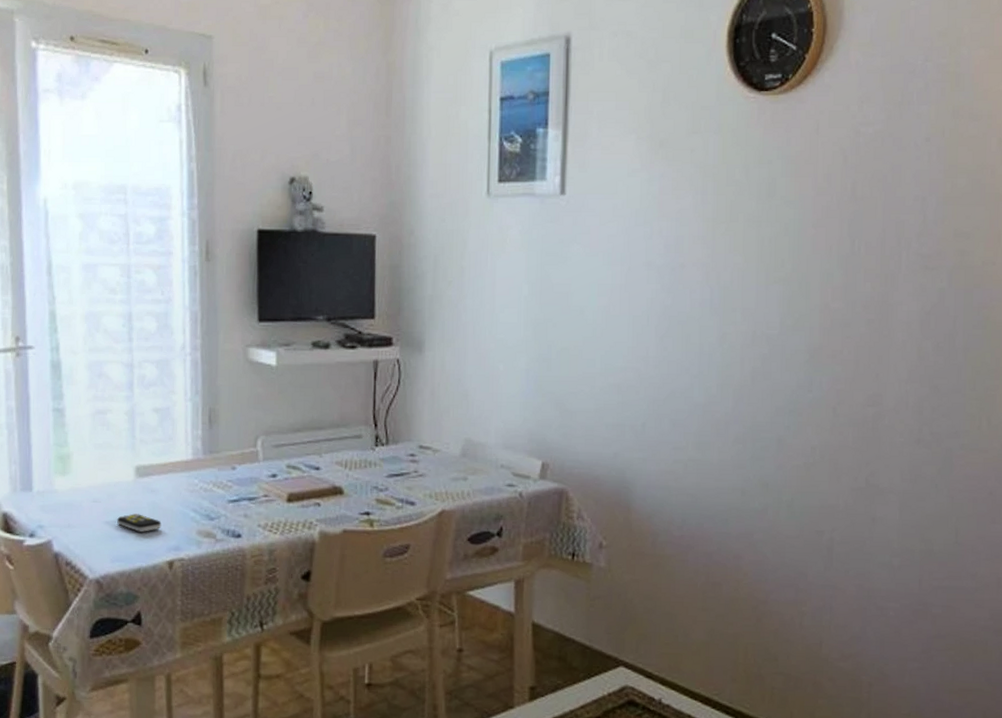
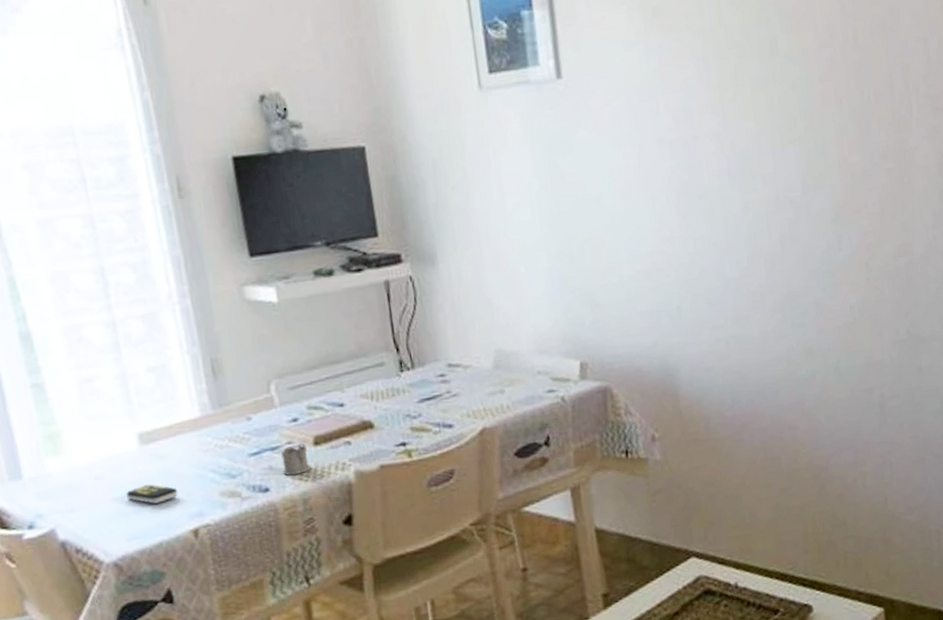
tea glass holder: none [255,498,282,526] -> present [281,443,312,475]

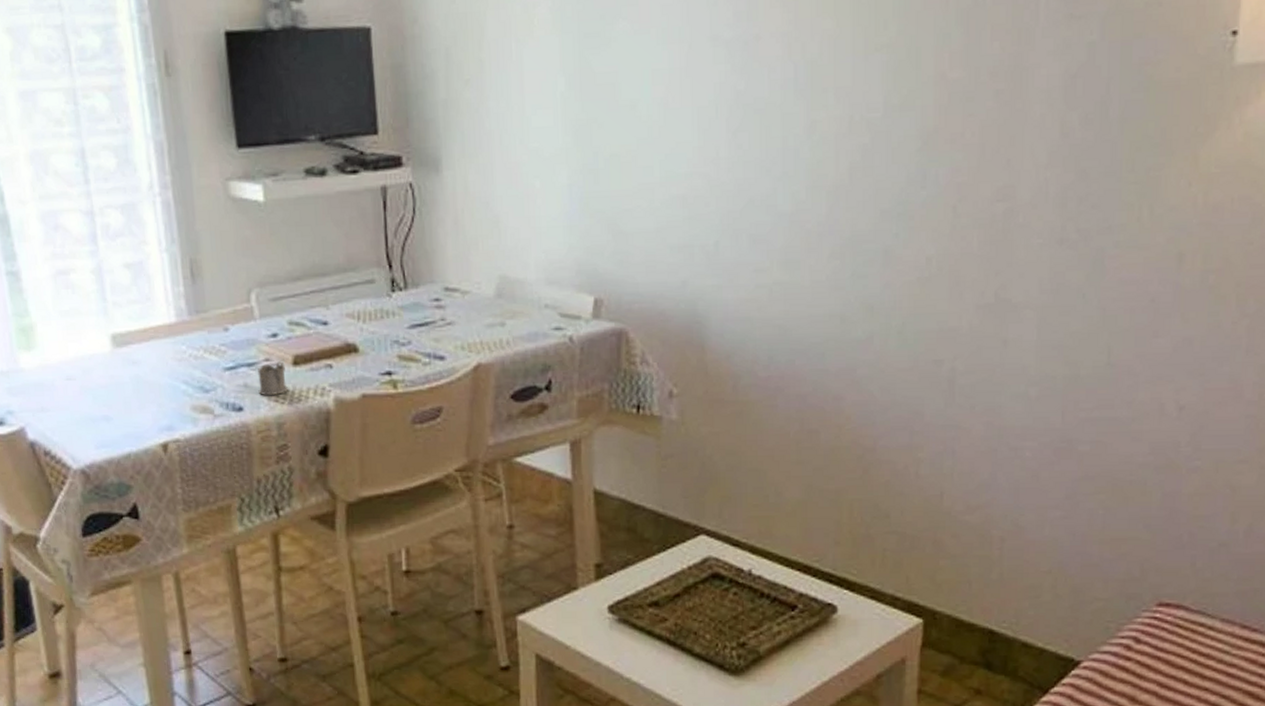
remote control: present [126,484,178,504] -> none [97,390,149,412]

